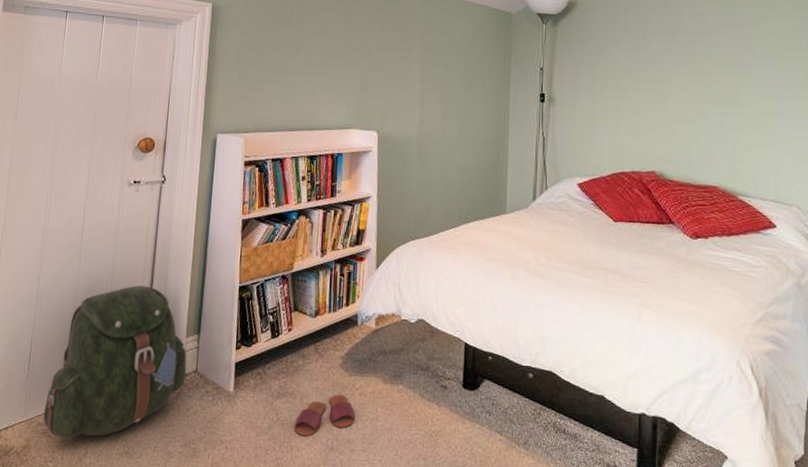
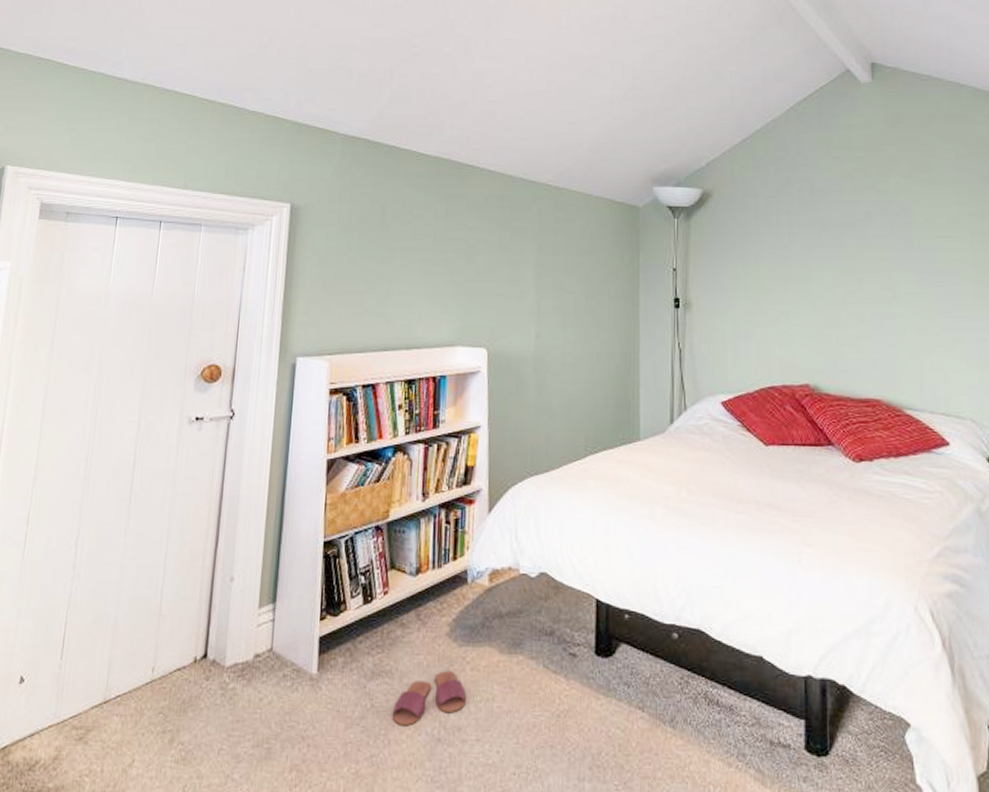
backpack: present [43,285,187,439] -> none [78,546,260,745]

